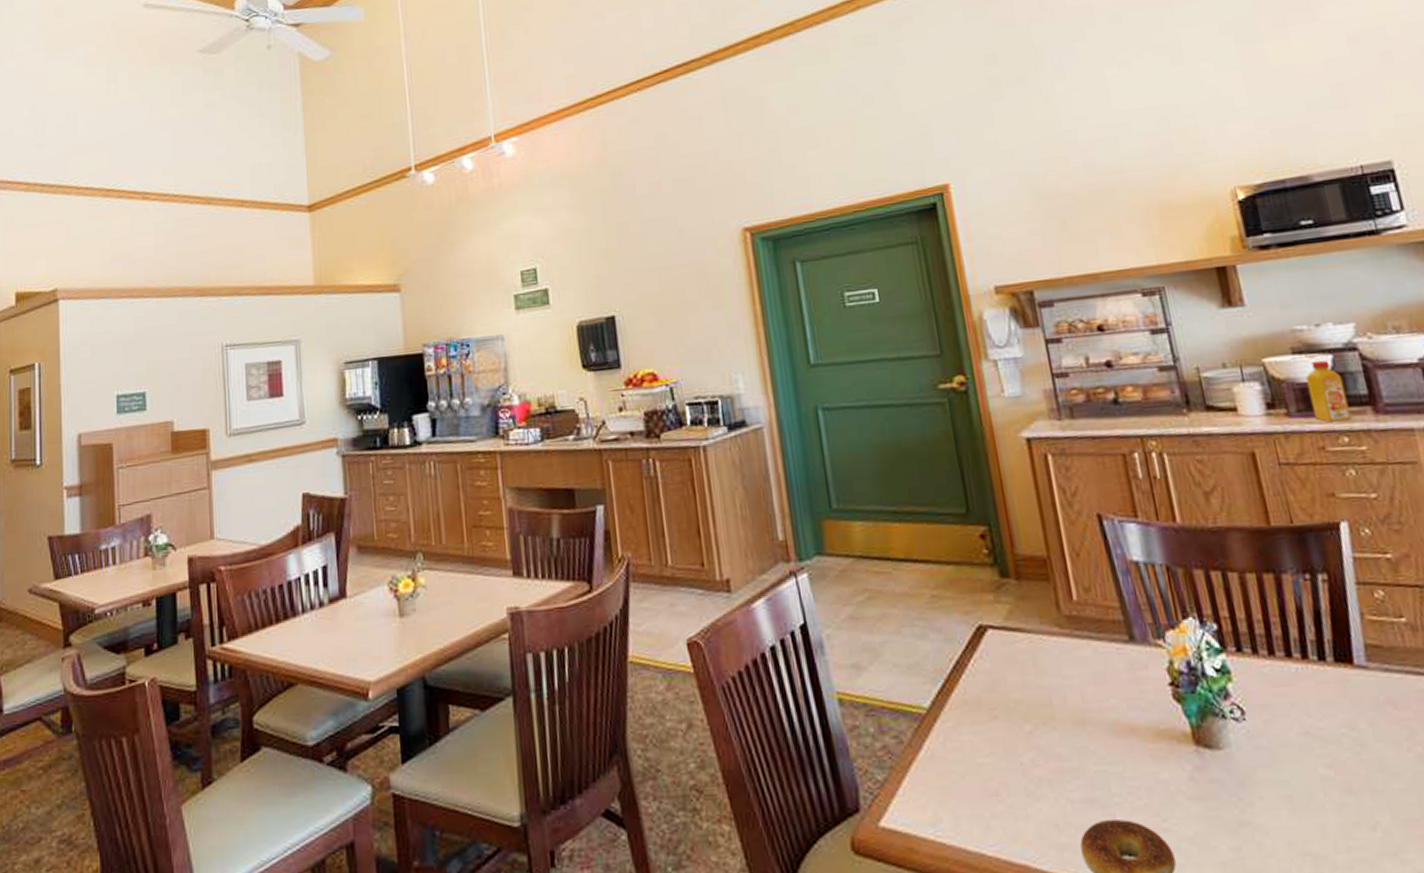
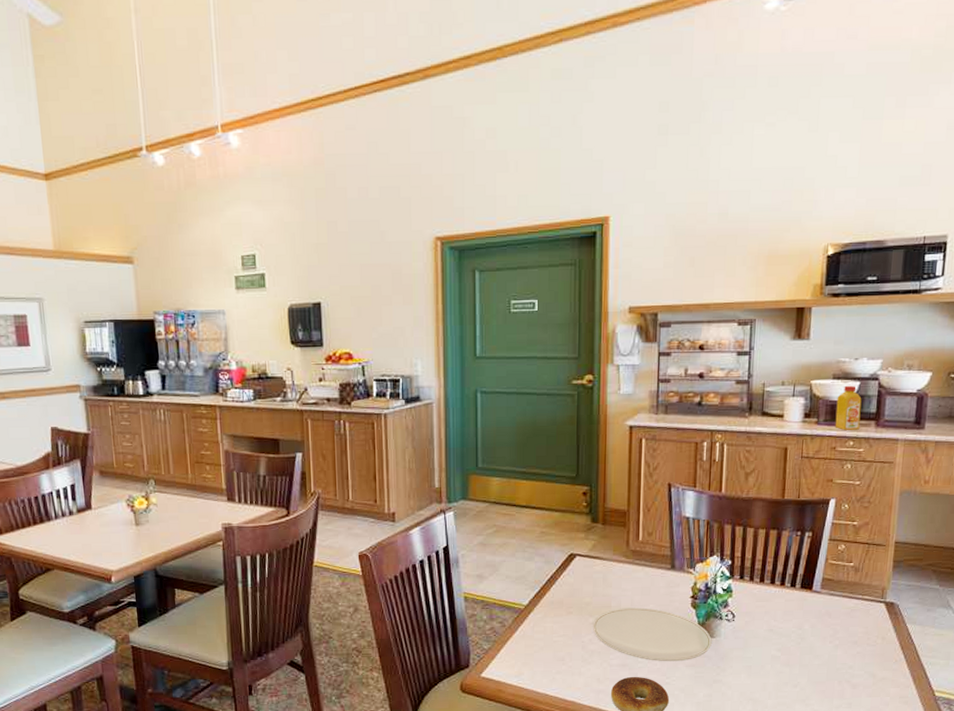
plate: none [1030,704,1220,793] -> present [592,607,712,662]

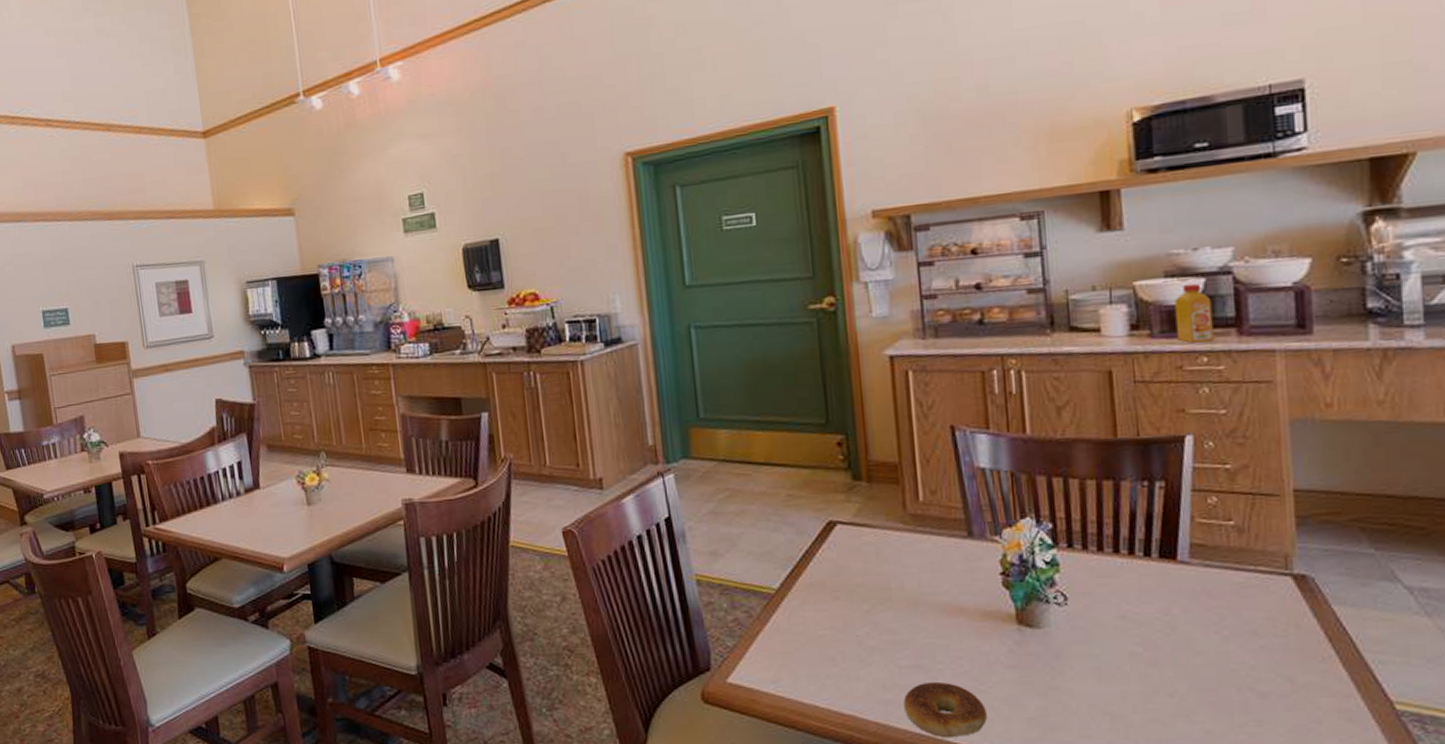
plate: present [592,607,712,662] -> none [867,589,1039,662]

